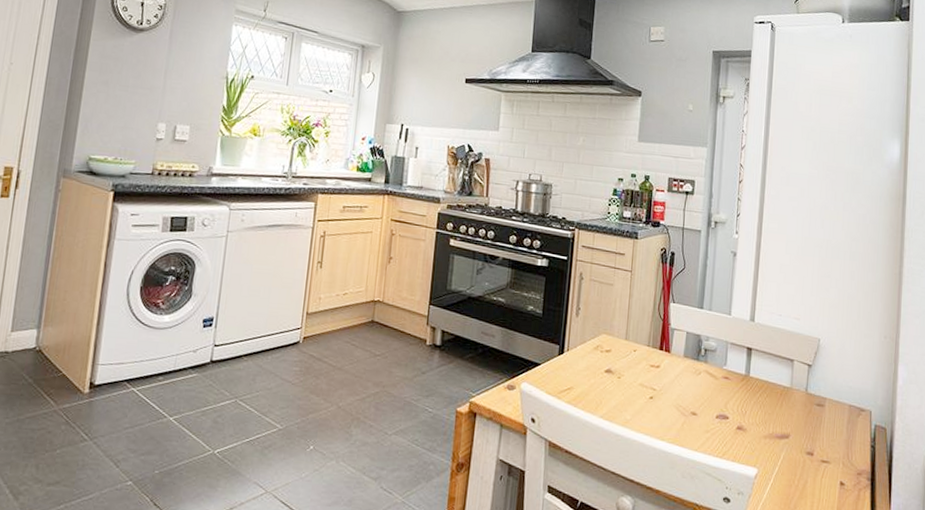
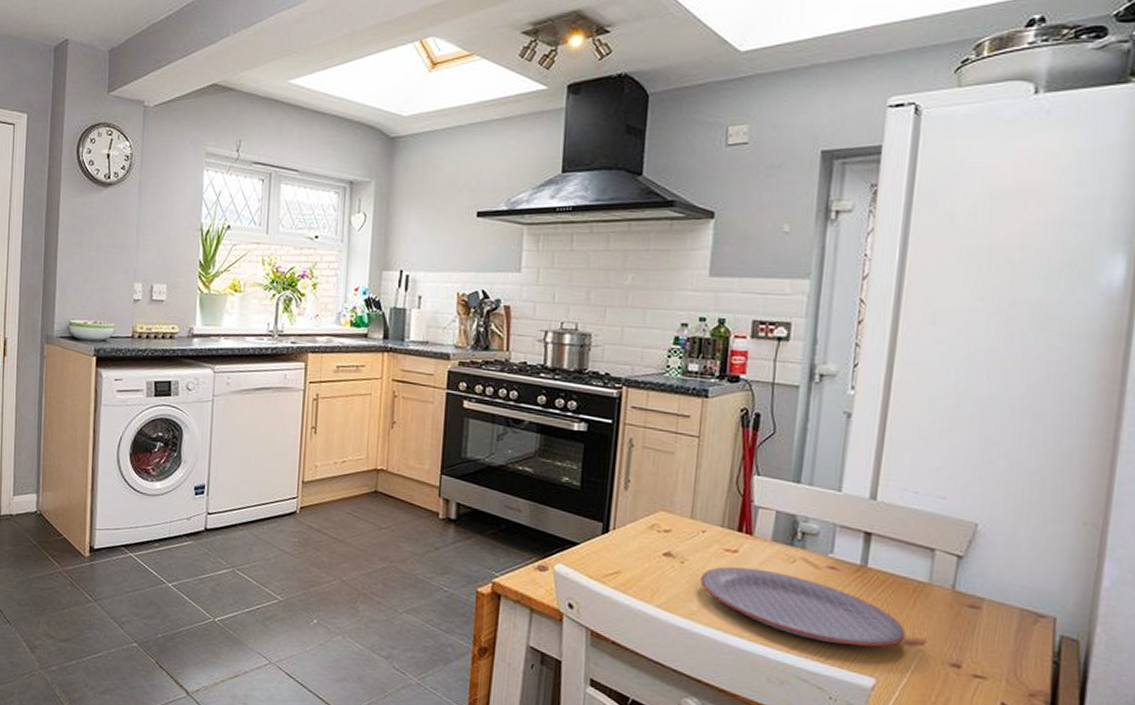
plate: none [632,380,776,442] -> present [700,566,906,647]

